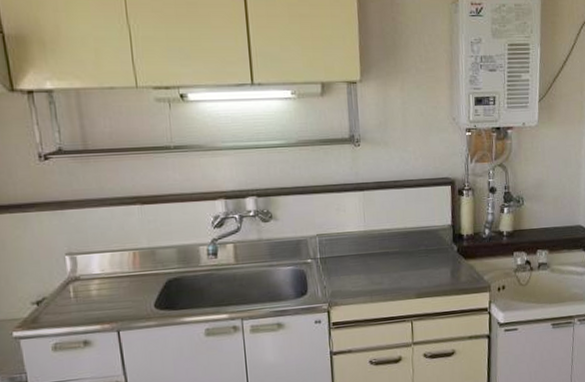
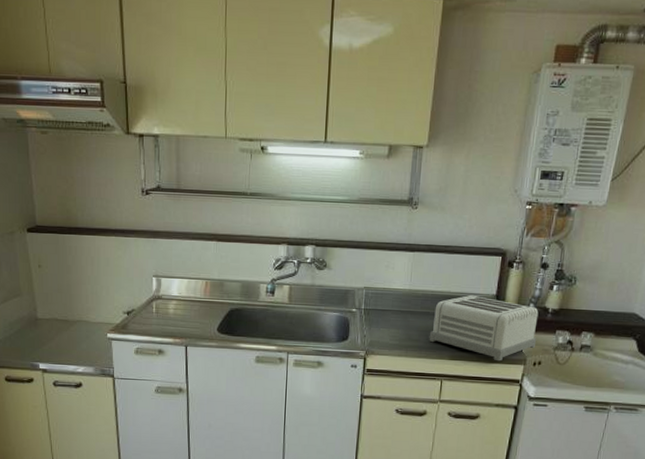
toaster: none [392,227,497,292] -> present [429,294,539,361]

